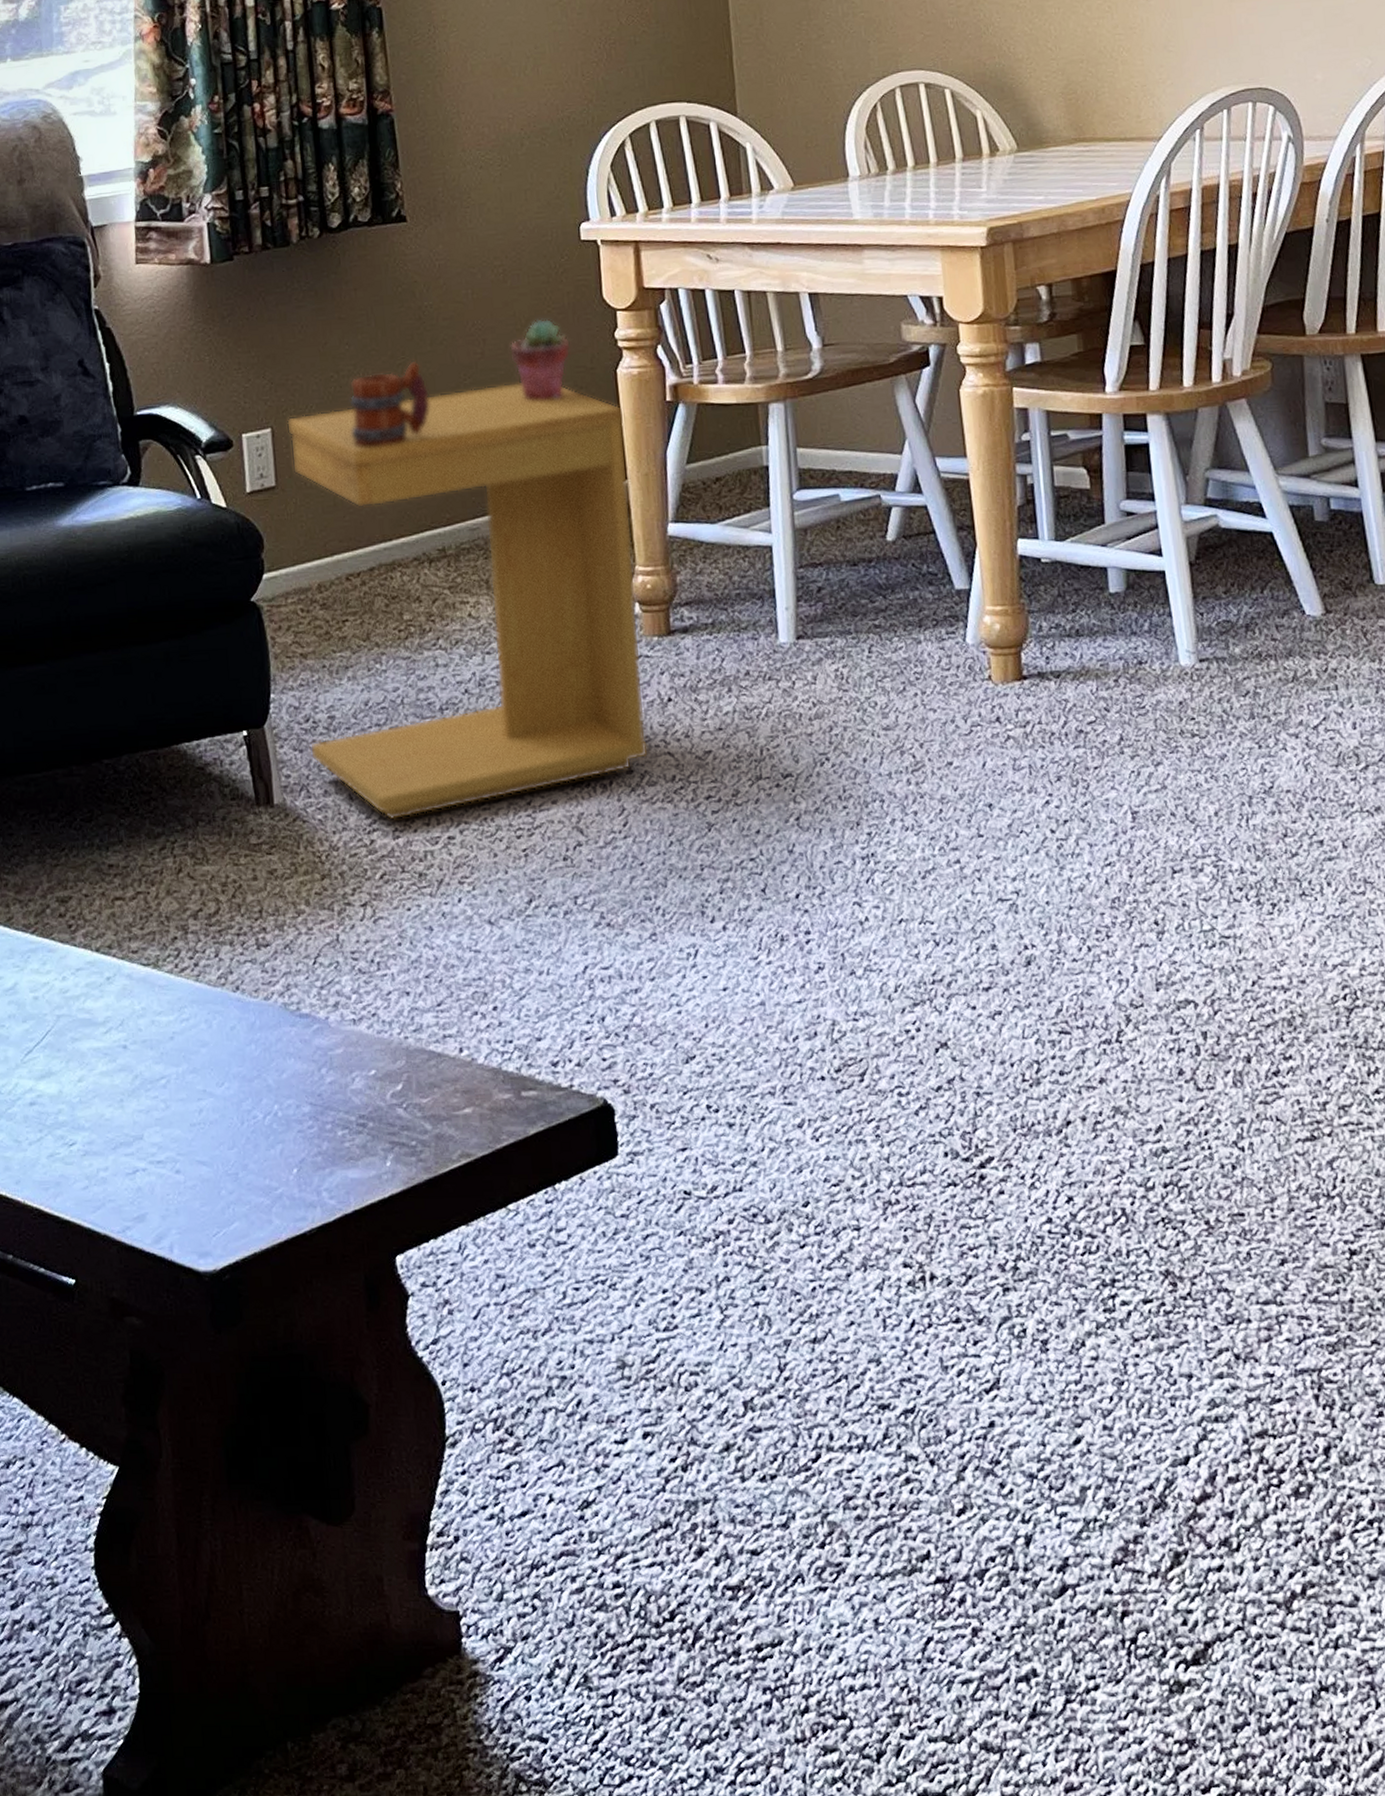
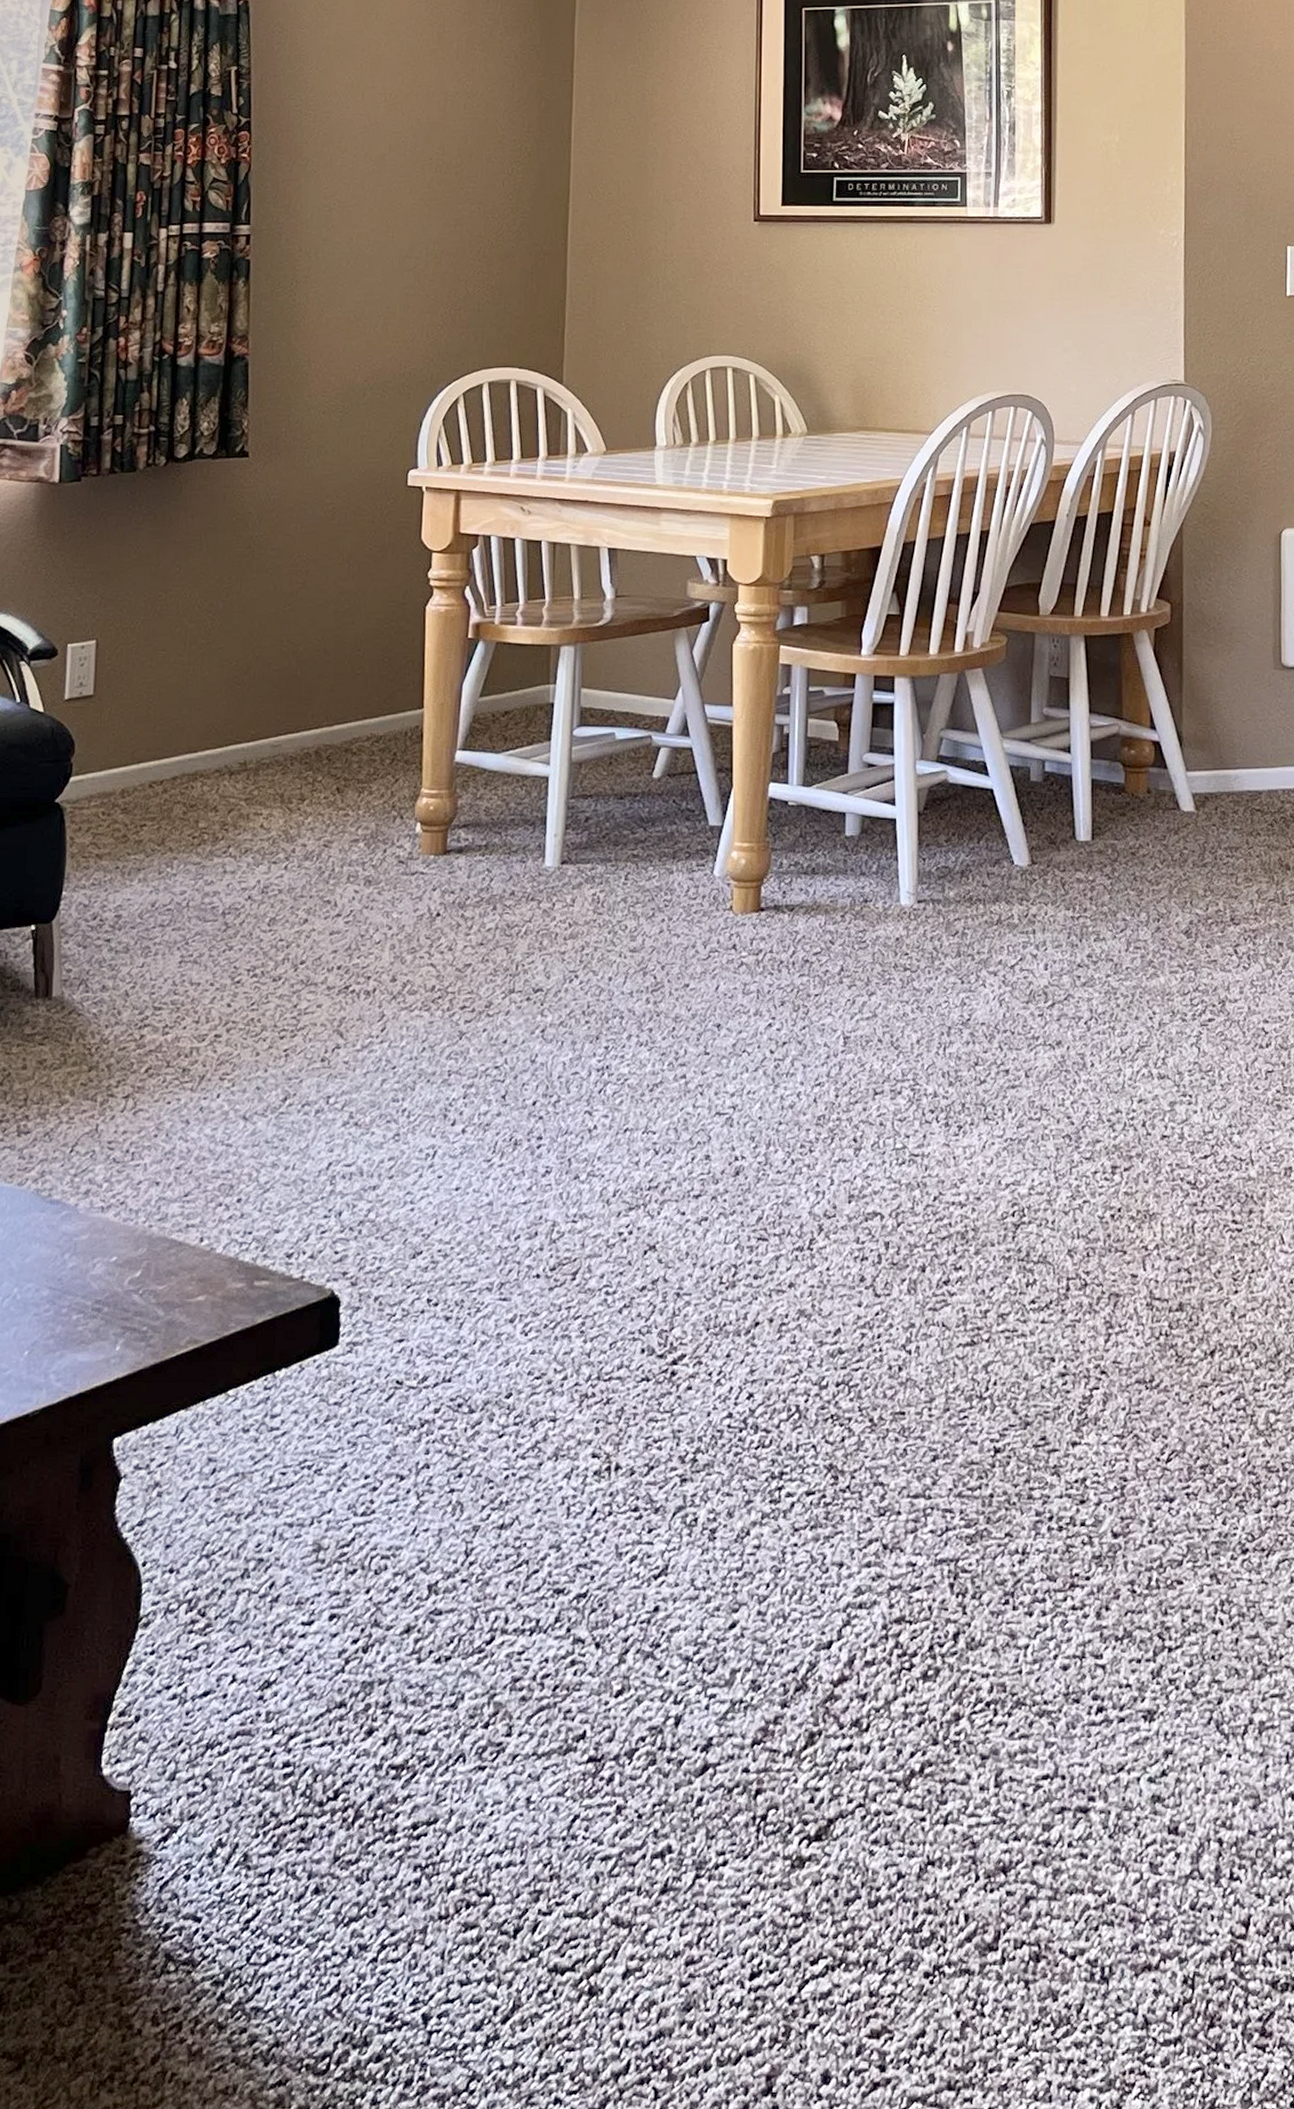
side table: present [286,382,649,820] -> none [93,612,429,1017]
mug: present [349,360,430,448] -> none [172,586,251,665]
potted succulent: present [509,318,571,402] -> none [329,555,387,631]

